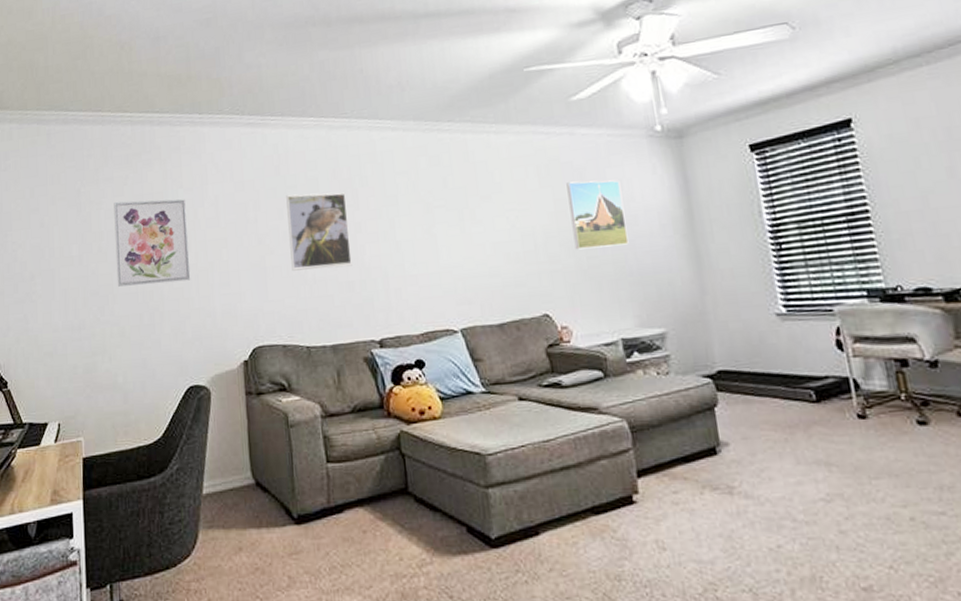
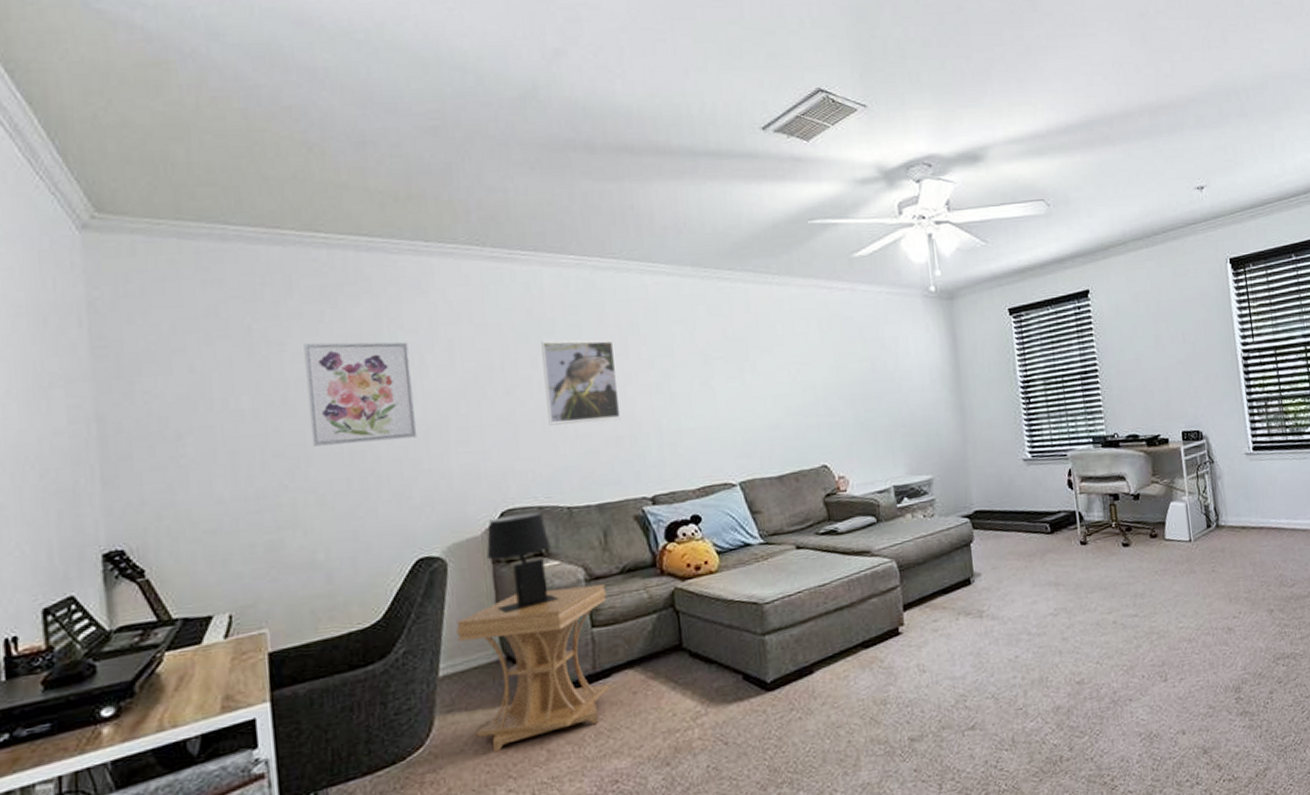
side table: none [217,421,342,572] -> present [456,583,610,753]
table lamp: none [241,350,299,441] -> present [486,512,559,613]
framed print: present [566,179,629,250] -> none [847,336,903,403]

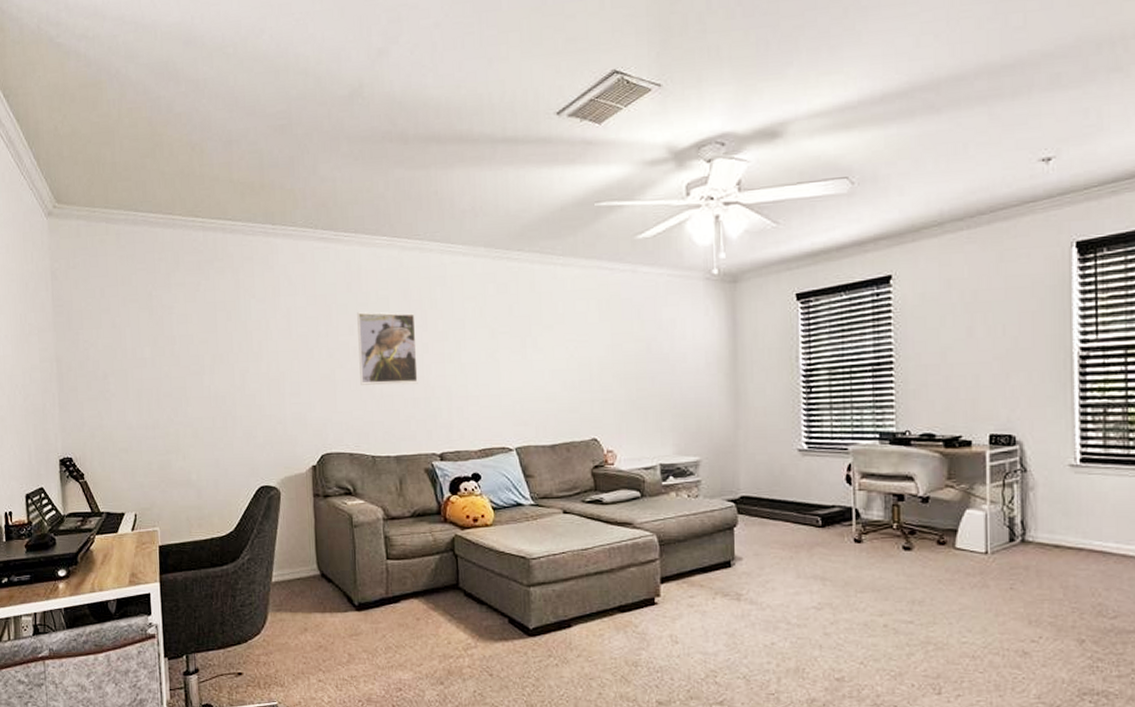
wall art: present [303,342,418,446] -> none [186,307,263,390]
side table: present [456,583,610,753] -> none [285,523,400,649]
table lamp: present [486,512,559,613] -> none [309,458,362,538]

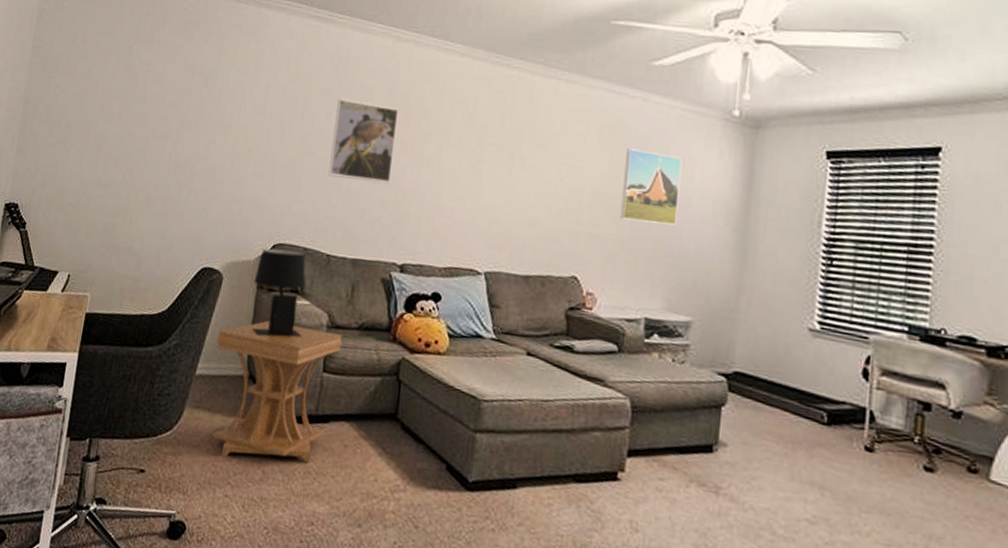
side table: none [285,523,400,649] -> present [211,320,343,463]
table lamp: none [309,458,362,538] -> present [251,248,306,338]
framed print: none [625,317,676,382] -> present [620,148,683,225]

